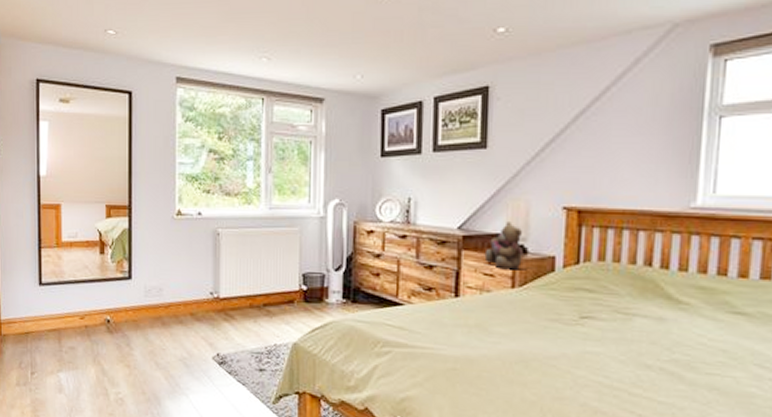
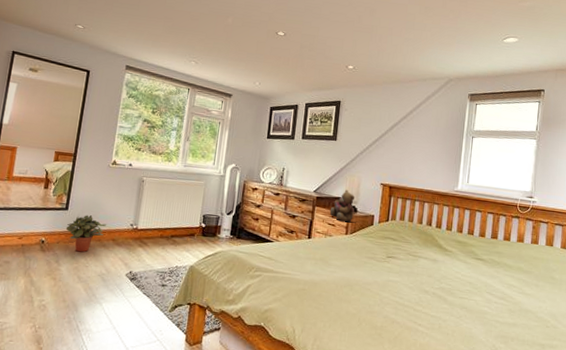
potted plant: none [132,284,180,332] -> present [65,215,106,252]

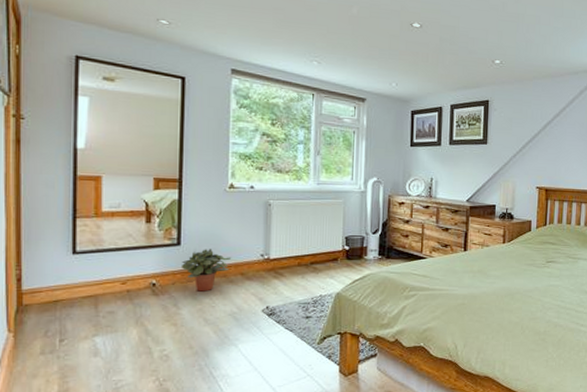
teddy bear: present [329,189,355,223] -> none [485,195,512,232]

